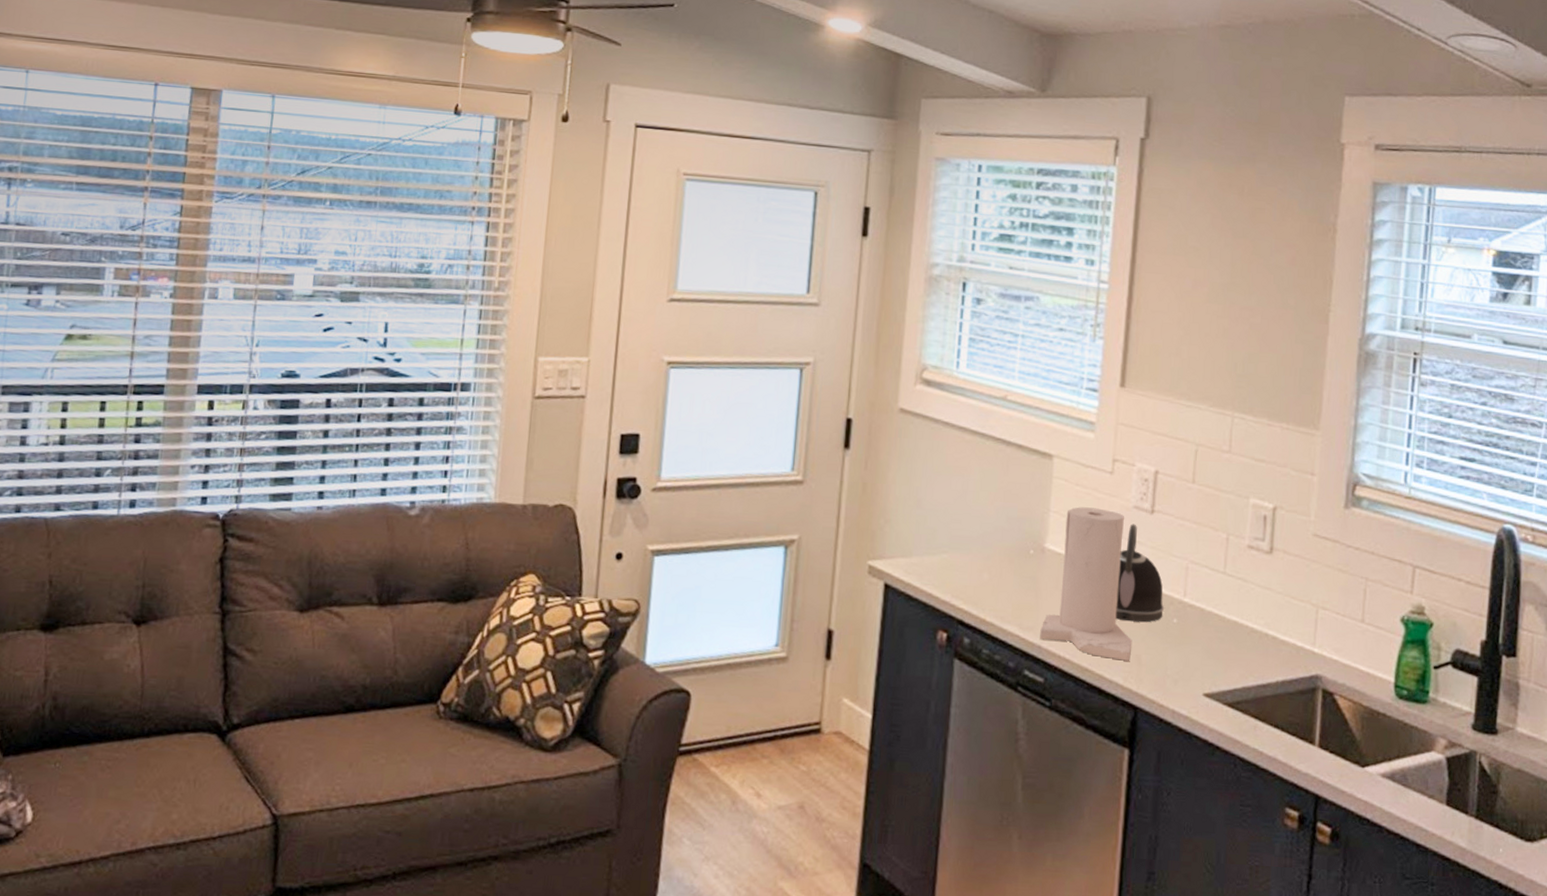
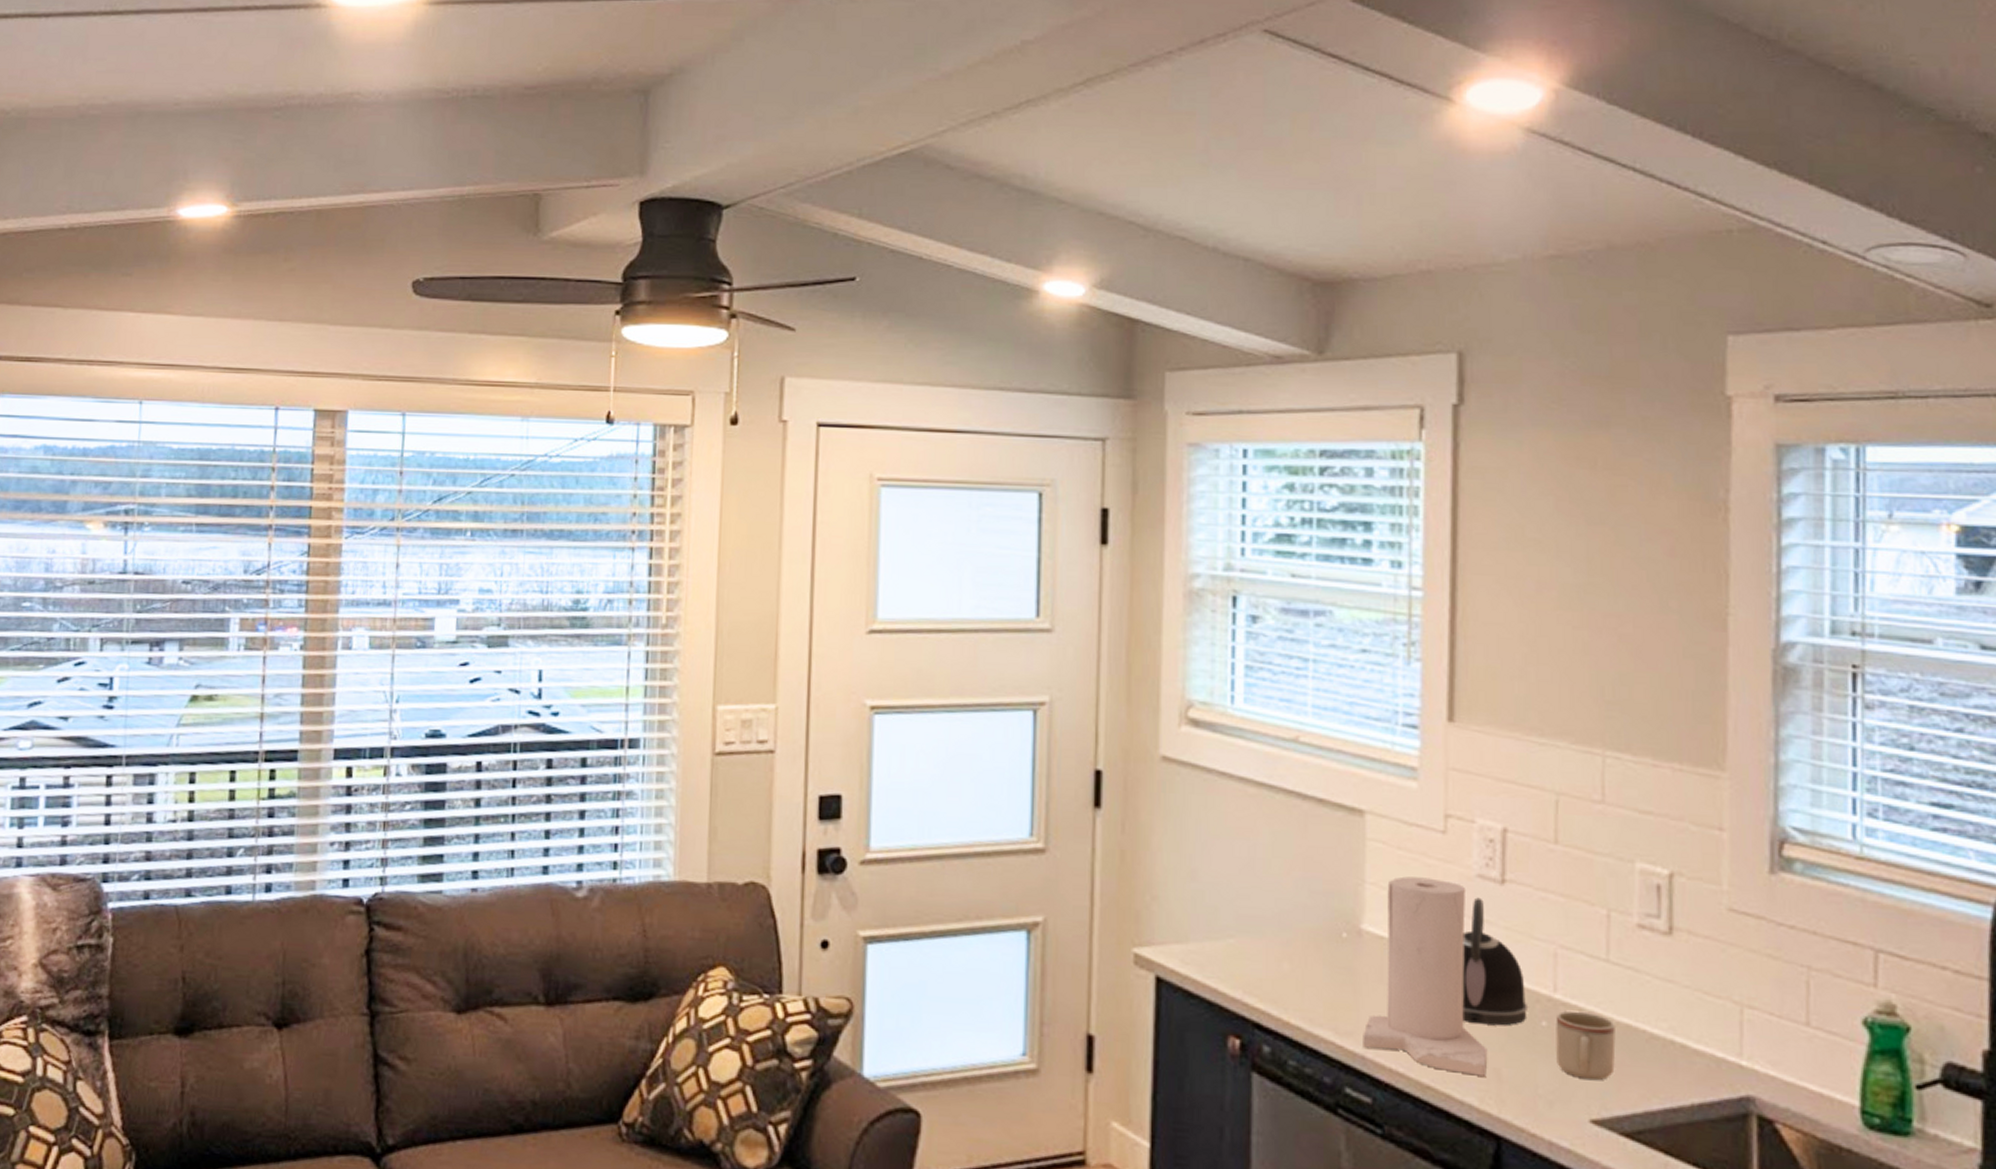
mug: none [1182,611,1226,663] -> present [1555,1010,1616,1080]

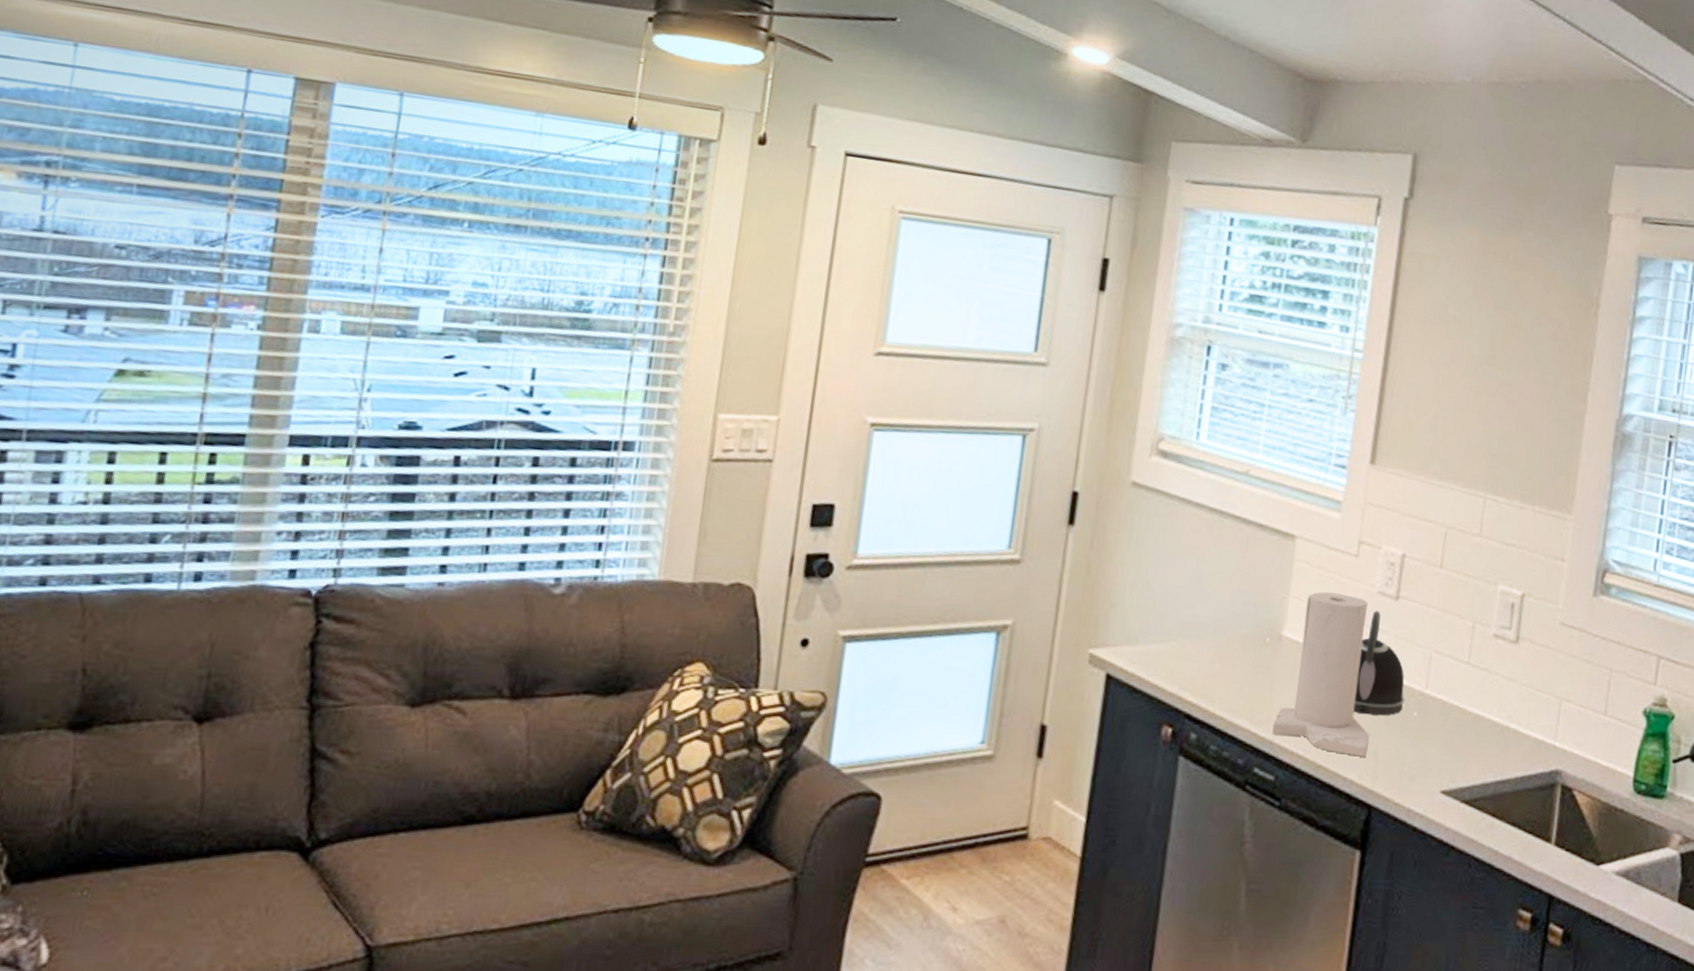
mug: present [1555,1010,1616,1080] -> none [1421,703,1468,759]

